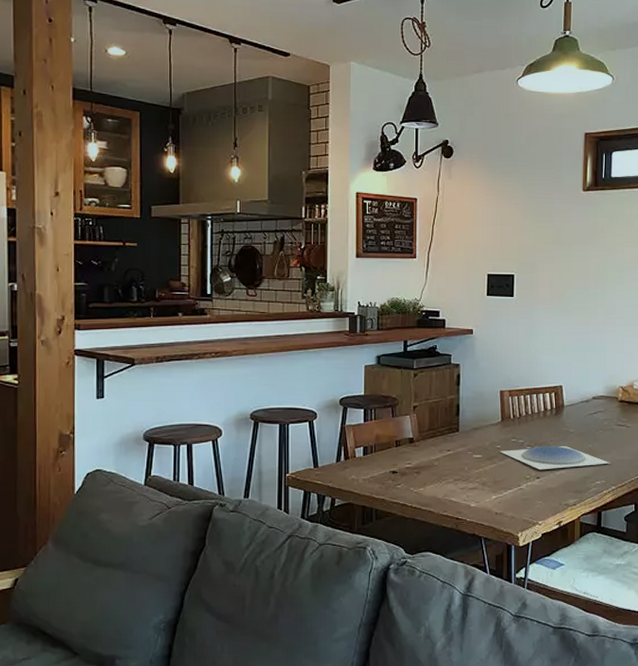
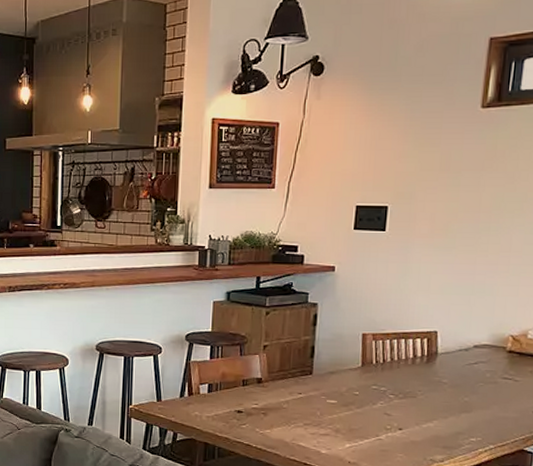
plate: present [500,445,610,469] -> none [358,395,490,421]

